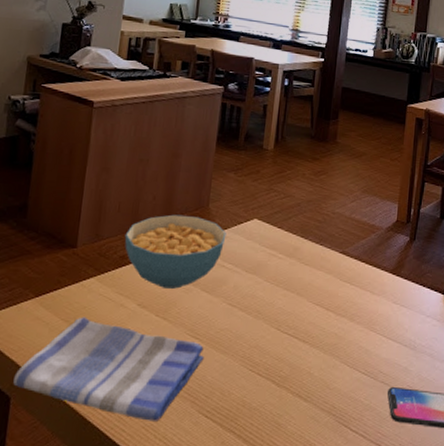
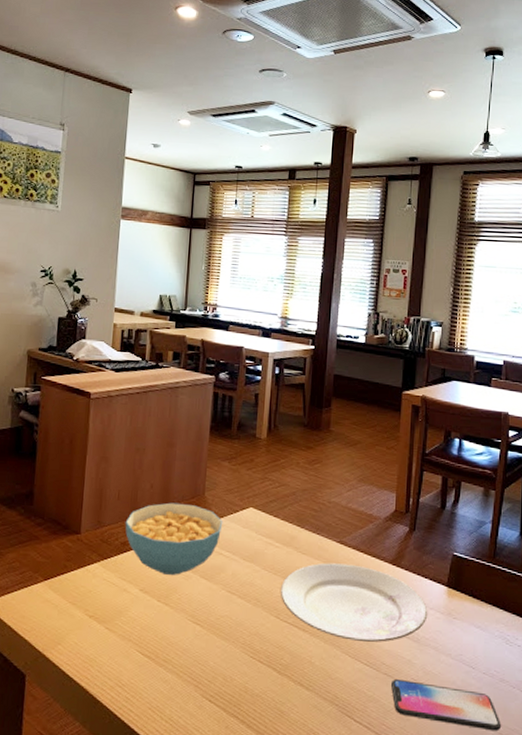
dish towel: present [13,317,204,421] -> none [28,600,206,703]
plate: none [281,273,425,351] -> present [280,562,428,642]

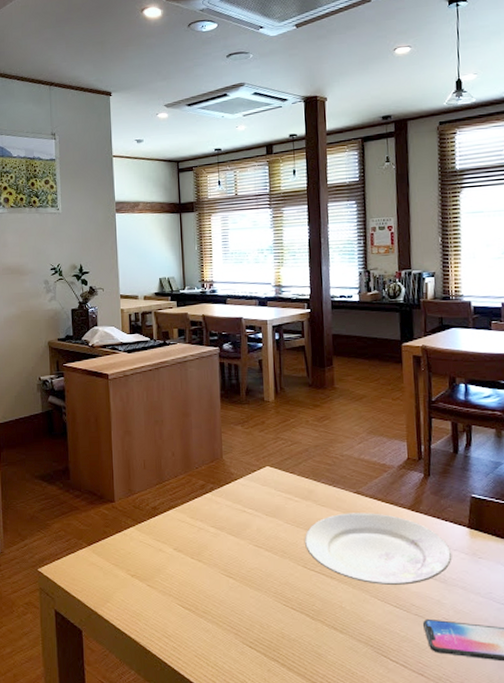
cereal bowl: present [125,502,223,575] -> none [153,467,243,534]

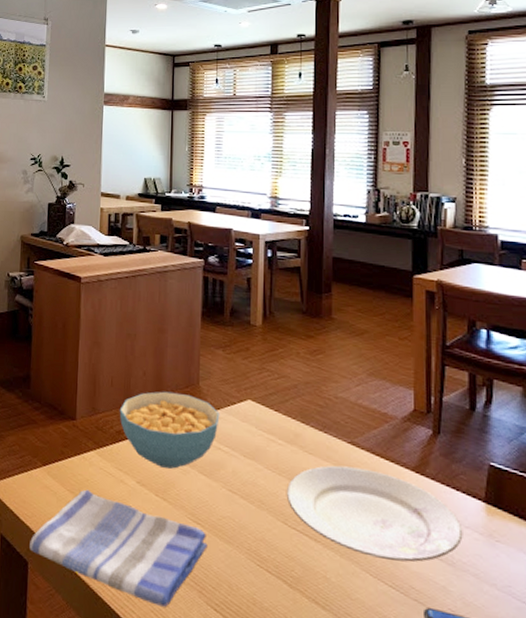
dish towel: none [82,561,240,651] -> present [29,489,208,607]
cereal bowl: none [153,467,243,534] -> present [119,391,220,469]

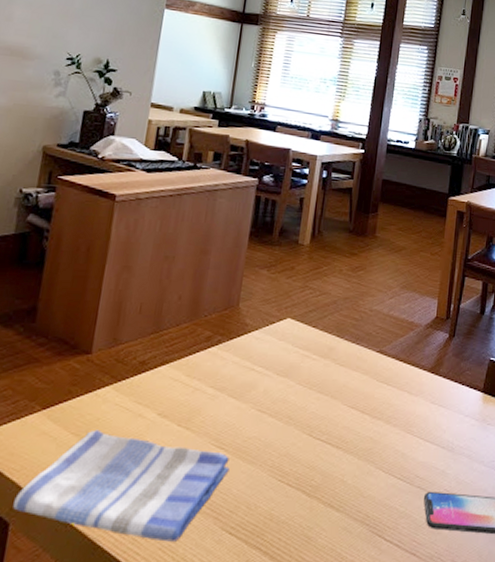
cereal bowl: present [119,391,220,469] -> none [145,315,257,395]
plate: present [286,465,463,562] -> none [314,374,463,454]

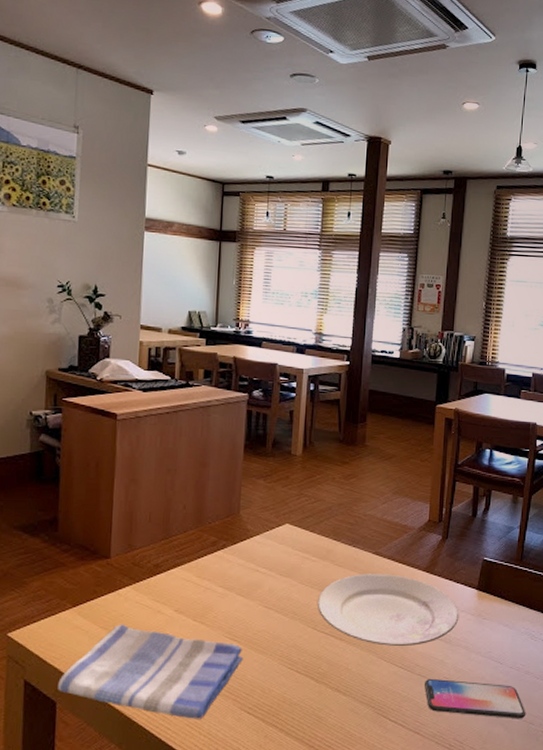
plate: none [314,374,463,454] -> present [317,574,459,646]

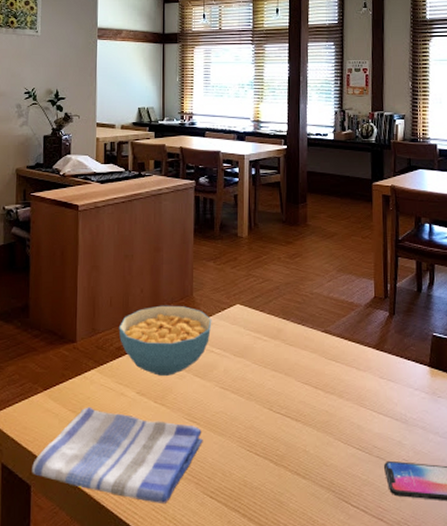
cereal bowl: none [157,522,259,594] -> present [118,305,212,376]
plate: present [317,574,459,646] -> none [271,352,414,426]

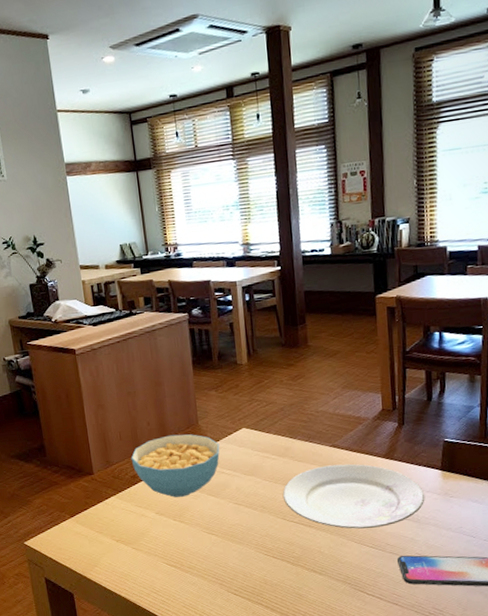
dish towel: present [32,407,203,503] -> none [71,528,223,602]
plate: none [271,352,414,426] -> present [282,463,425,529]

